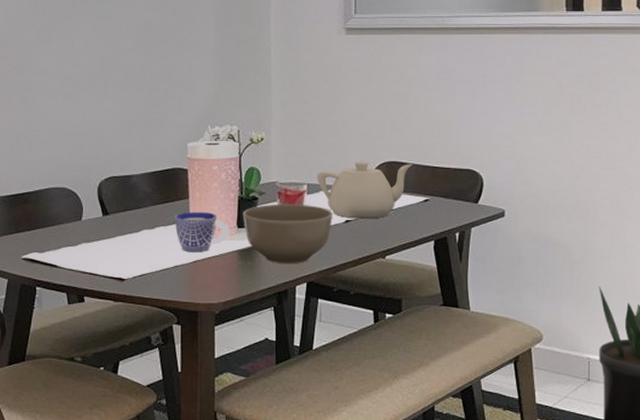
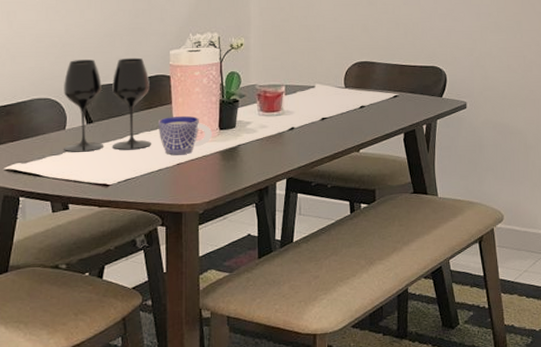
wine glass: none [80,149,168,245] -> present [64,57,151,152]
bowl: present [242,203,333,263] -> none [223,104,309,162]
teapot: present [317,161,413,219] -> none [294,62,383,116]

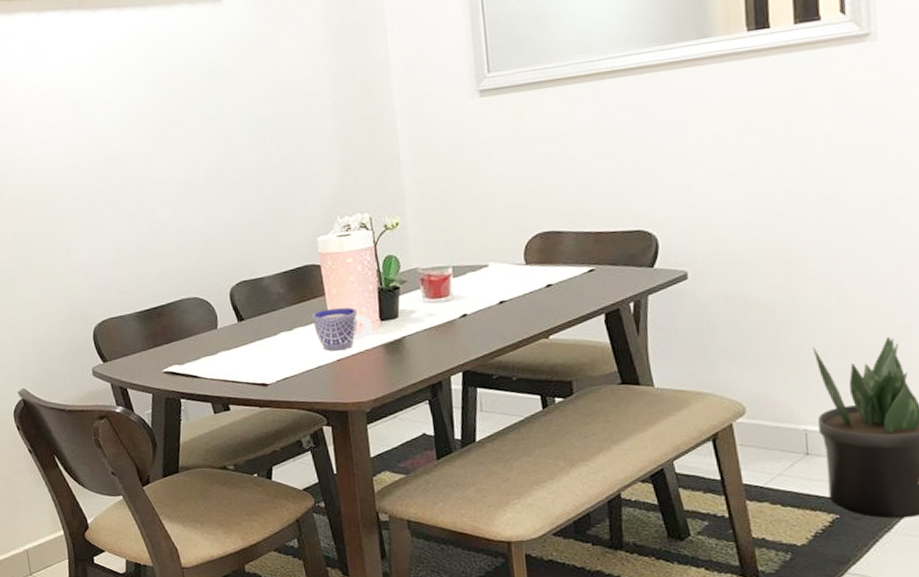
wine glass: present [64,57,151,152] -> none [210,247,308,352]

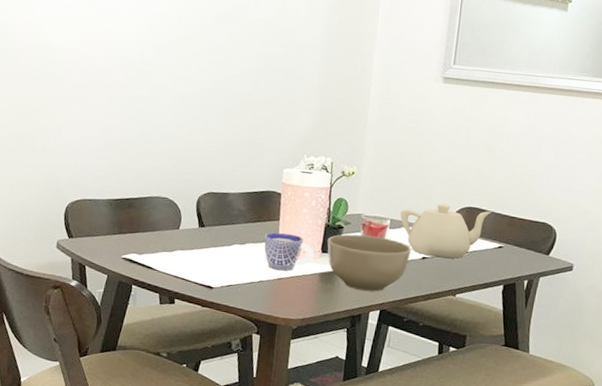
bowl: none [383,289,485,354] -> present [327,234,411,292]
teapot: none [462,232,572,299] -> present [400,203,492,259]

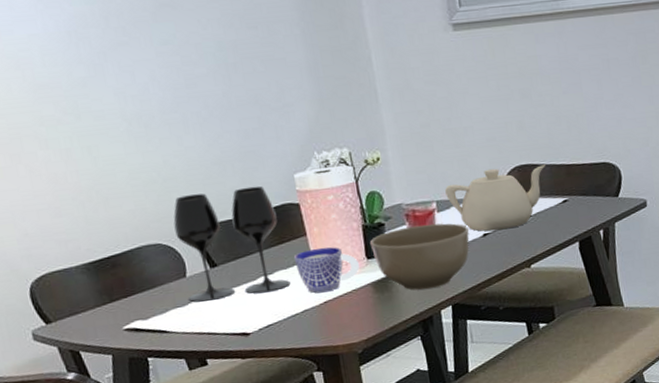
wine glass: none [176,165,261,259] -> present [173,186,291,302]

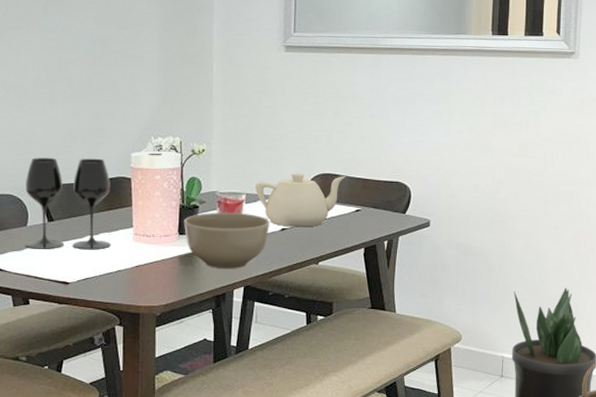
cup: present [293,247,360,293] -> none [117,218,171,258]

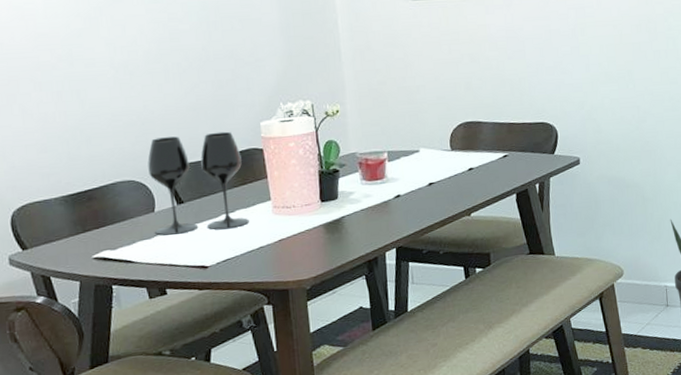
bowl: present [183,212,269,269] -> none [324,172,416,233]
teapot: present [255,172,346,227] -> none [396,122,490,181]

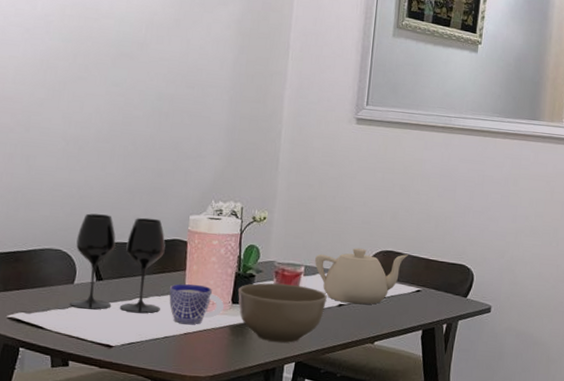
cup: none [254,189,313,232] -> present [169,283,224,325]
bowl: none [324,172,416,233] -> present [238,282,327,343]
teapot: none [396,122,490,181] -> present [315,247,409,305]

